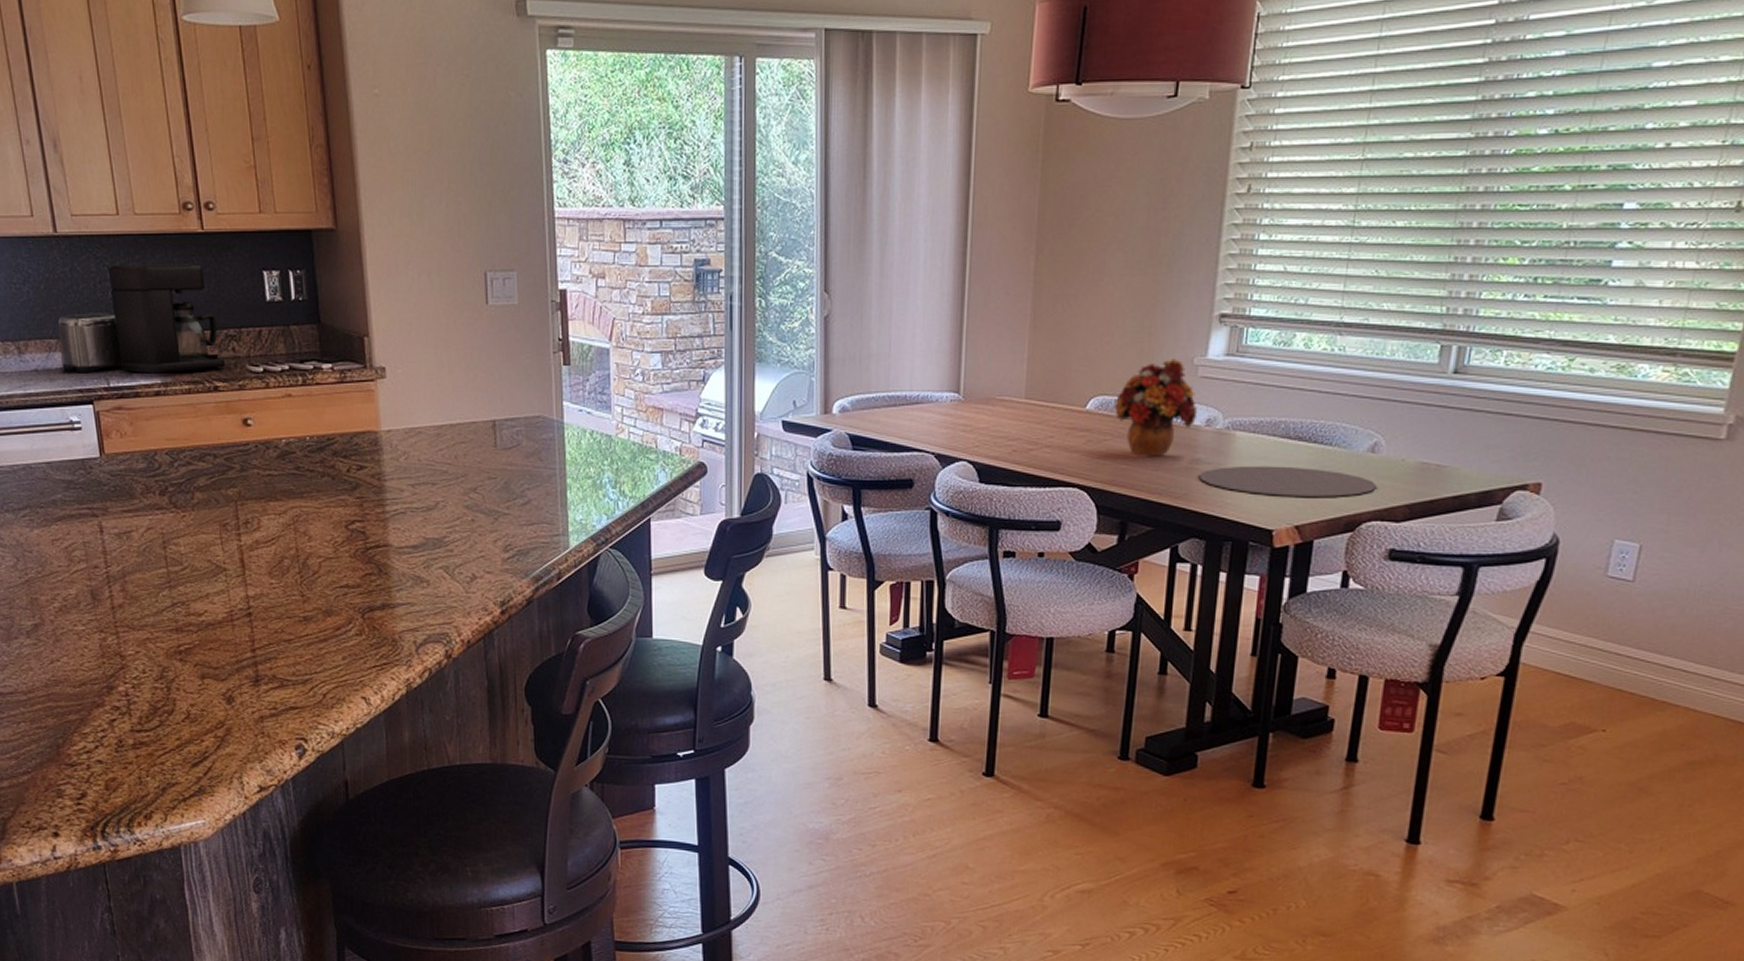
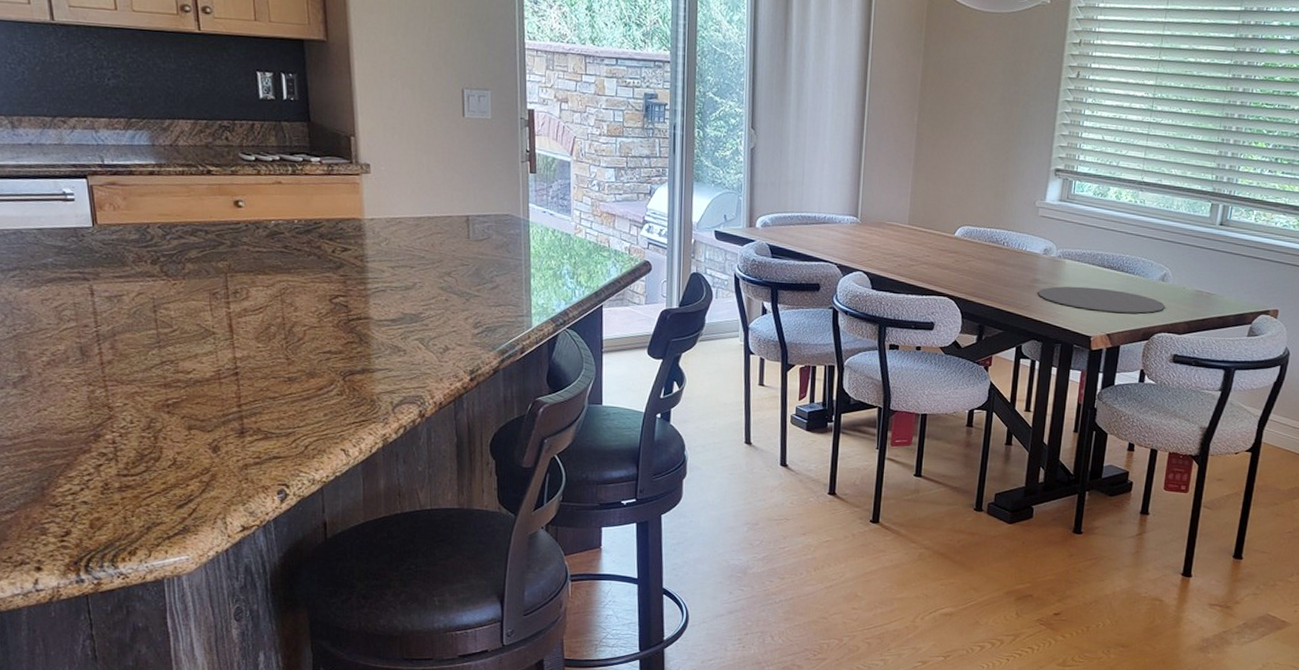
toaster: present [57,313,122,374] -> none [52,95,116,151]
coffee maker: present [108,264,225,374] -> none [105,55,218,156]
flower arrangement: present [1114,357,1198,457] -> none [976,199,1038,276]

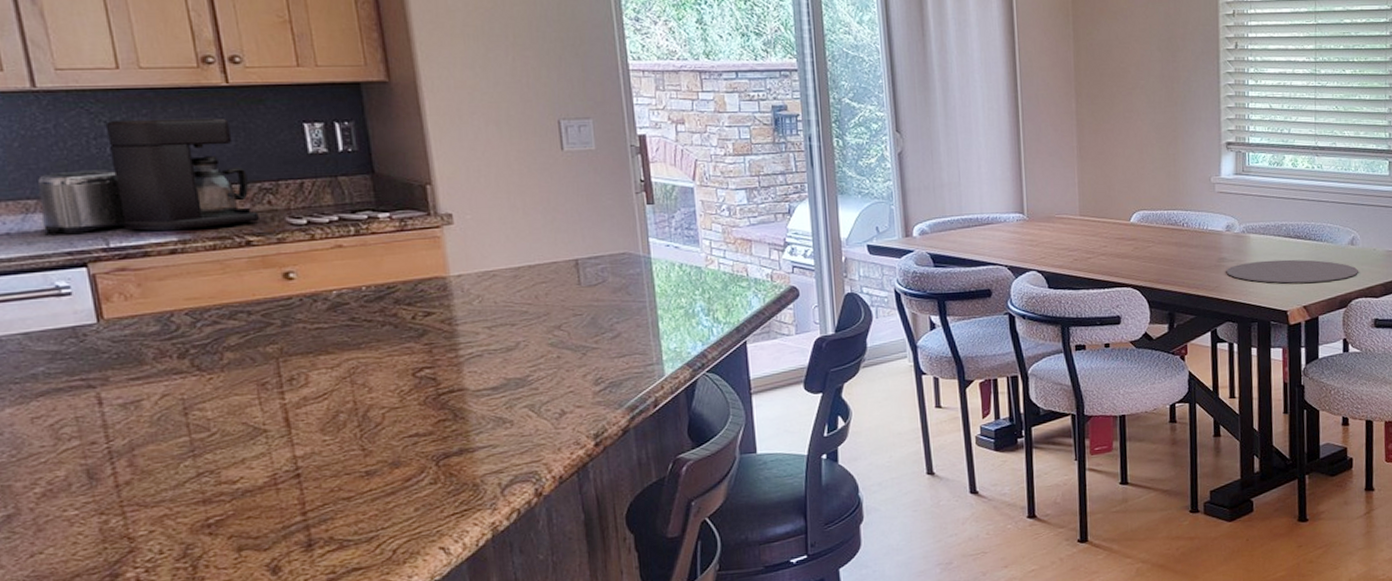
toaster: none [52,95,116,151] -> present [37,169,125,236]
coffee maker: none [105,55,218,156] -> present [105,118,259,231]

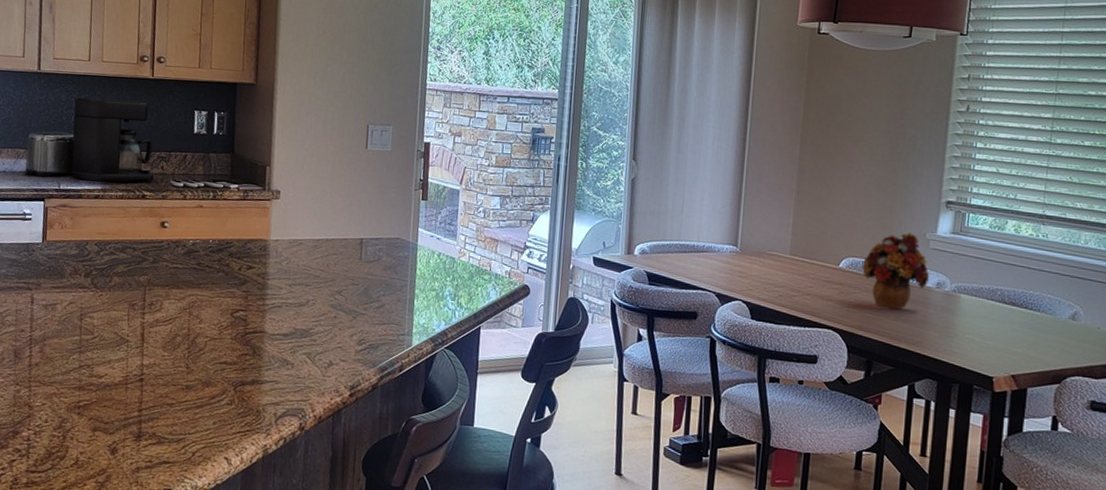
flower arrangement: none [1152,177,1219,258] -> present [862,231,930,310]
placemat: present [1226,259,1359,284] -> none [931,322,1079,355]

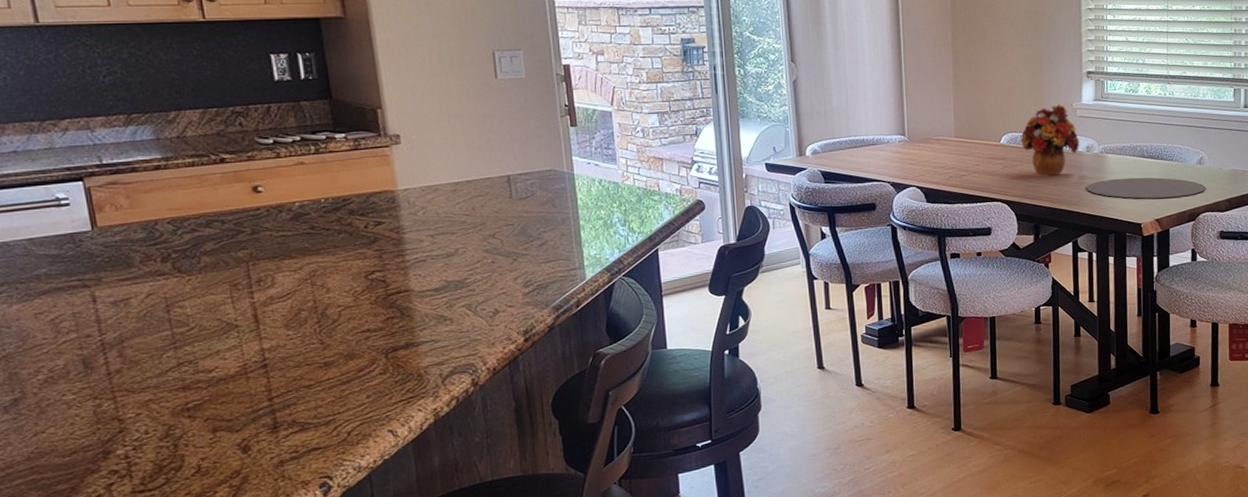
toaster: present [23,131,75,177] -> none [40,95,116,153]
coffee maker: present [71,98,154,182] -> none [98,49,232,150]
placemat: none [931,322,1079,355] -> present [1086,177,1207,199]

